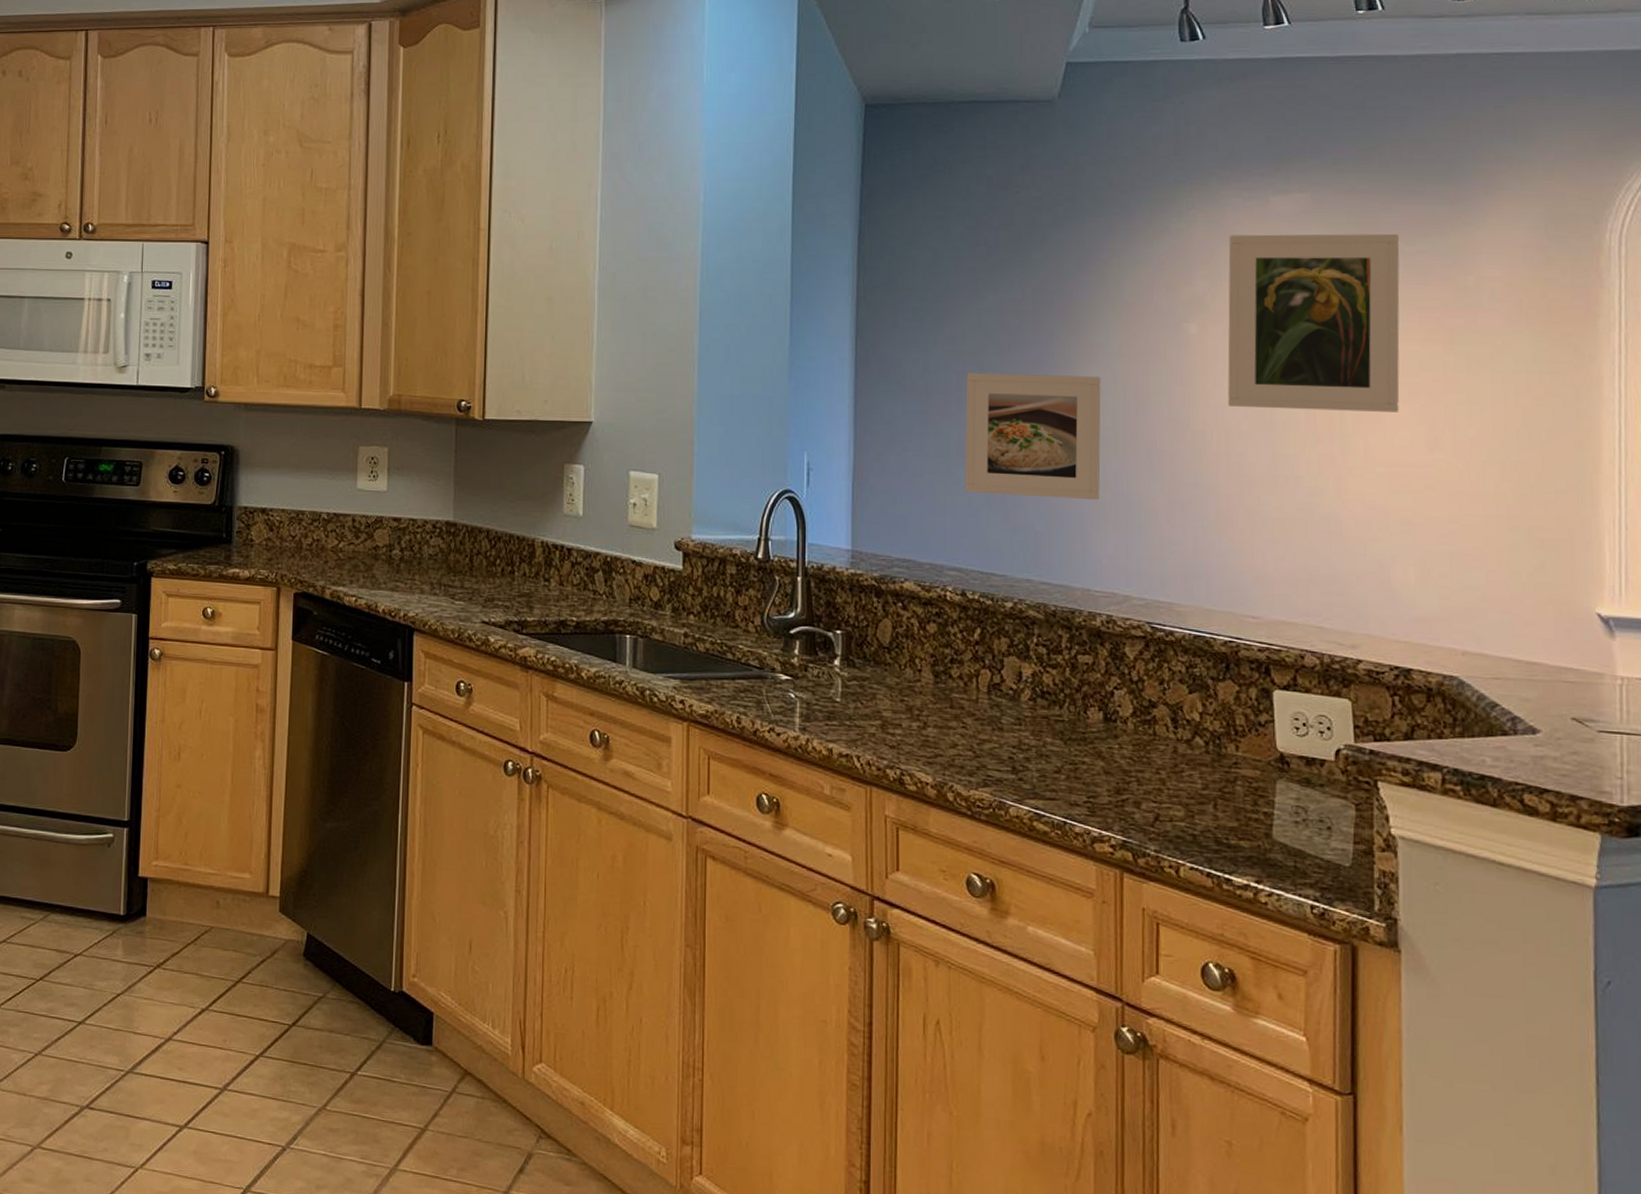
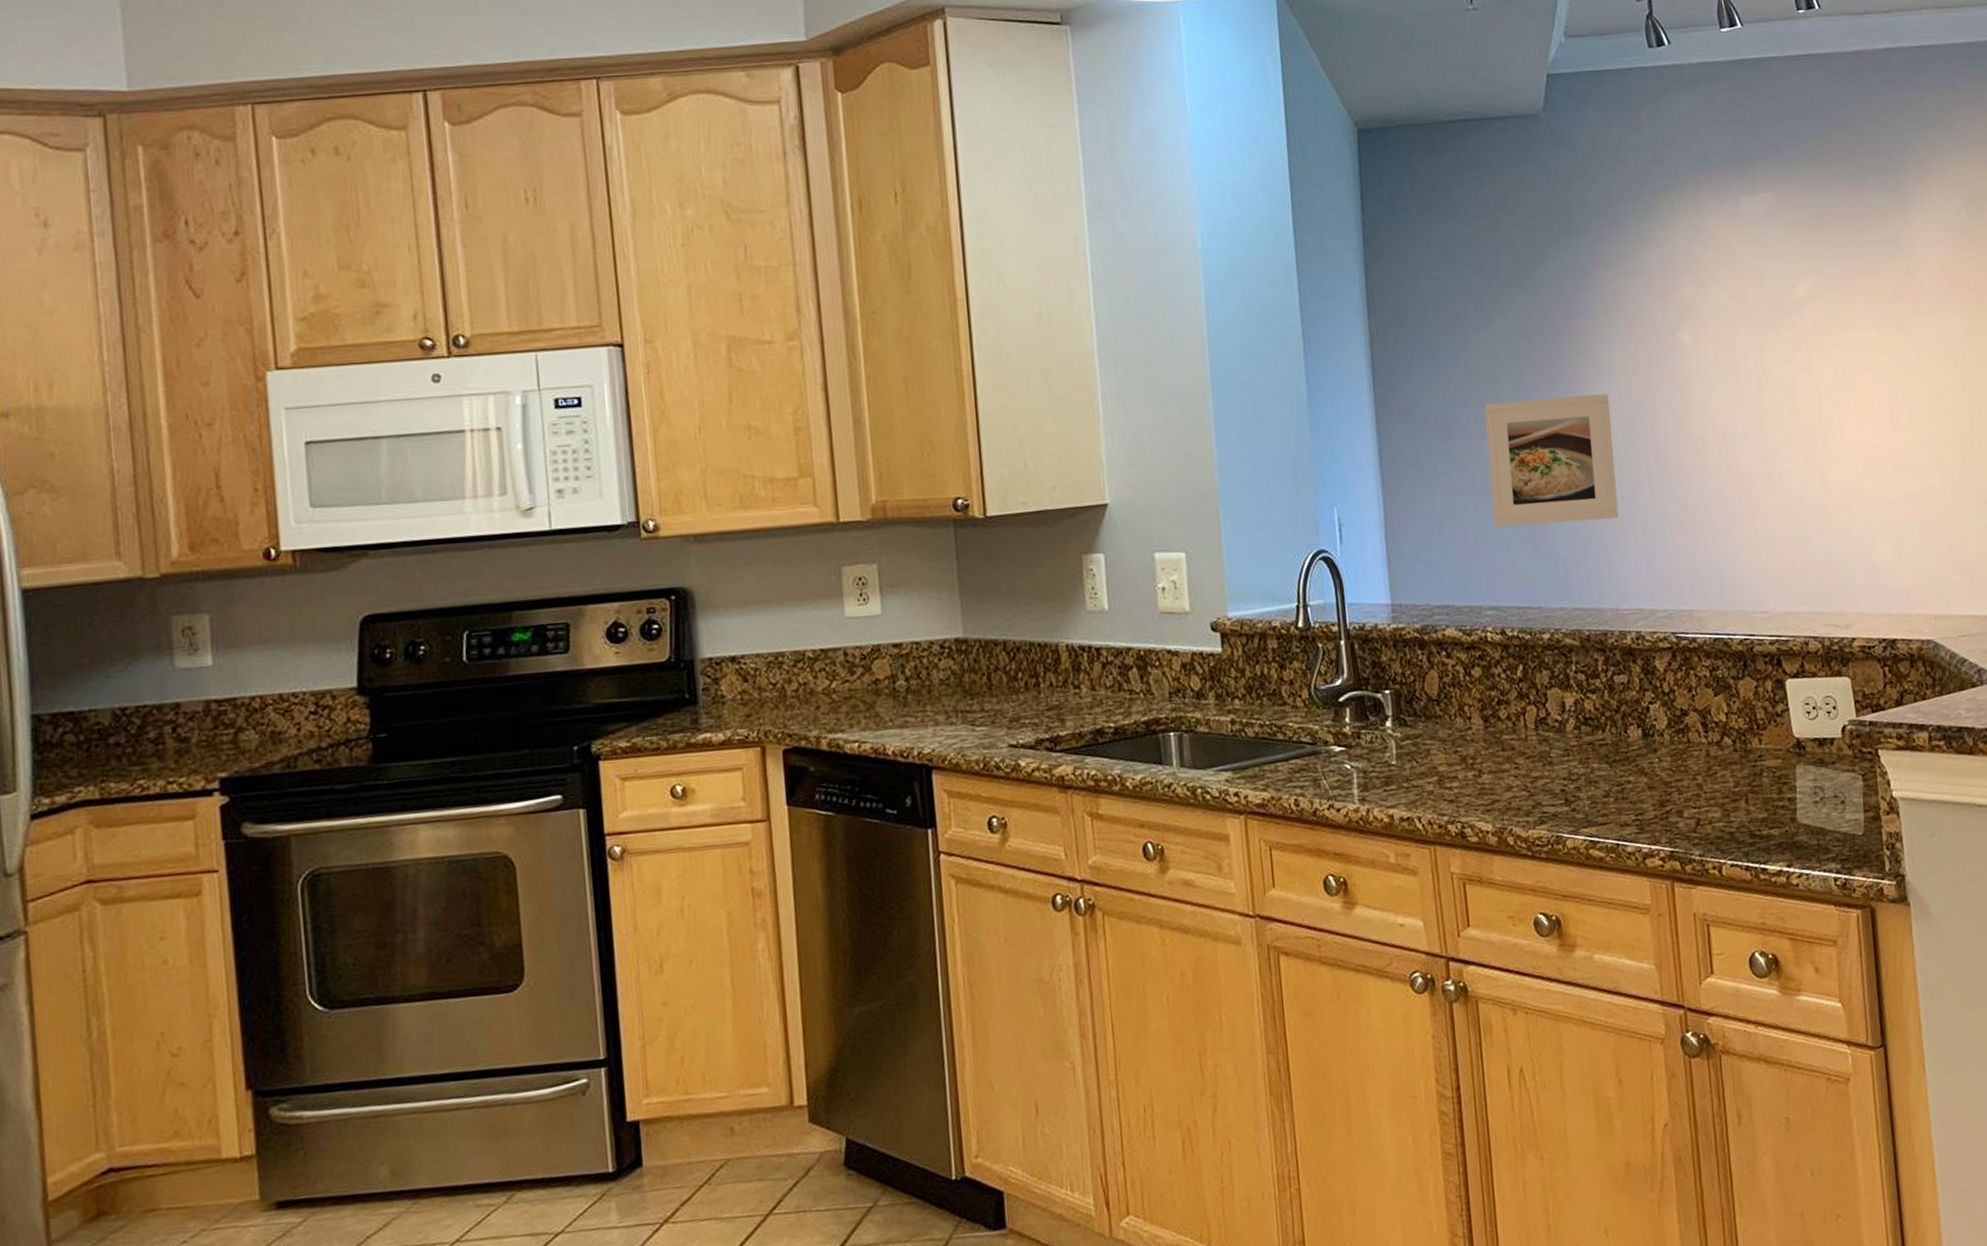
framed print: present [1227,233,1400,412] -> none [1709,225,1866,409]

